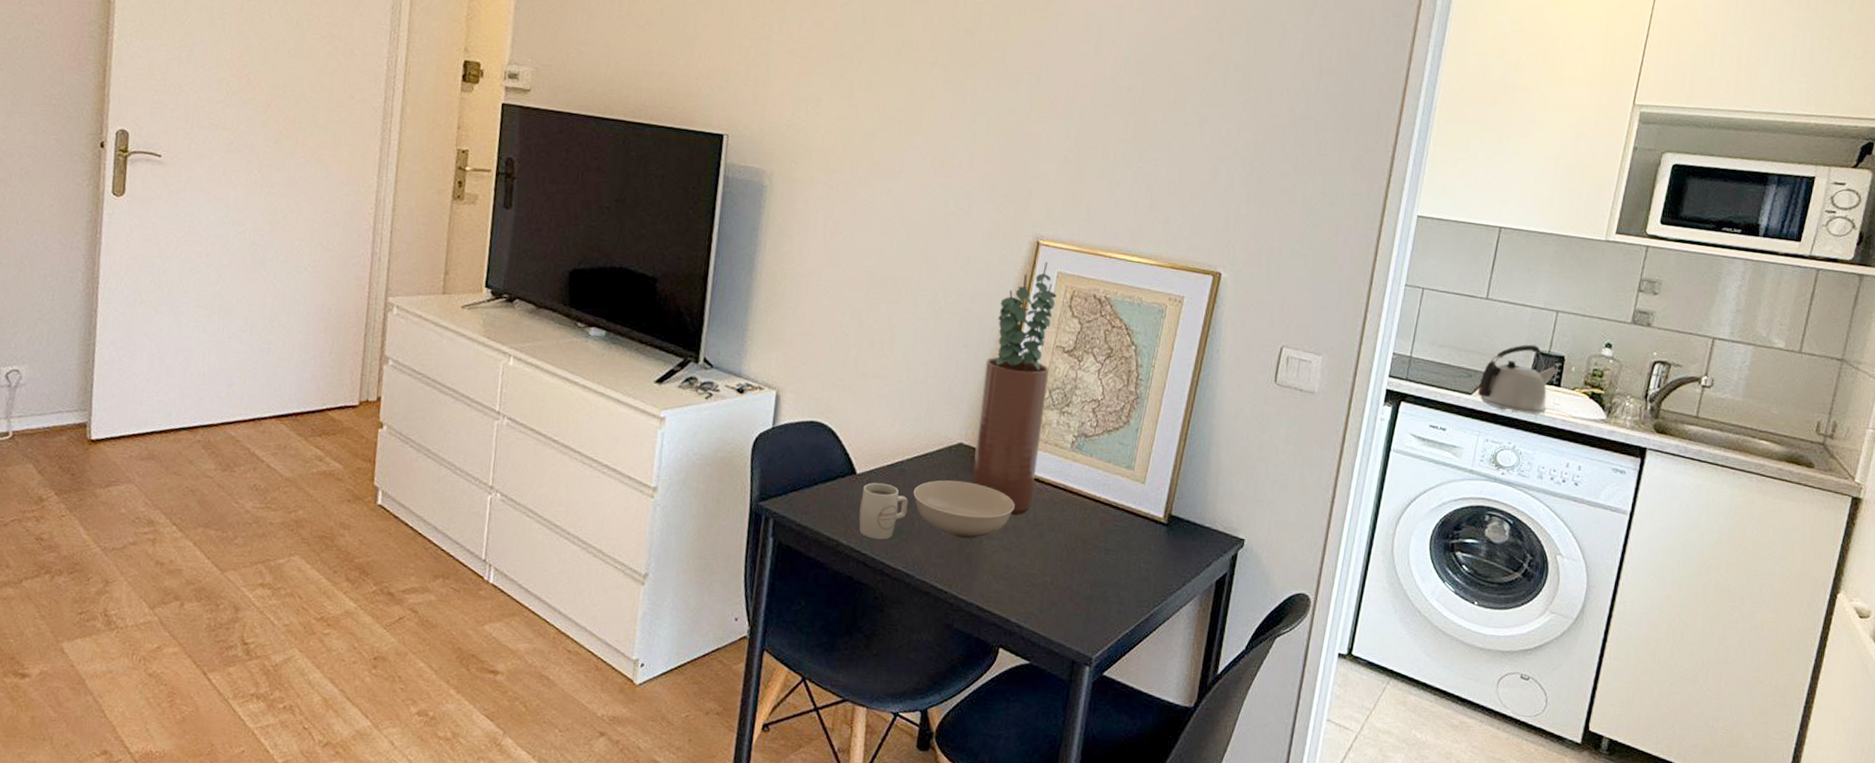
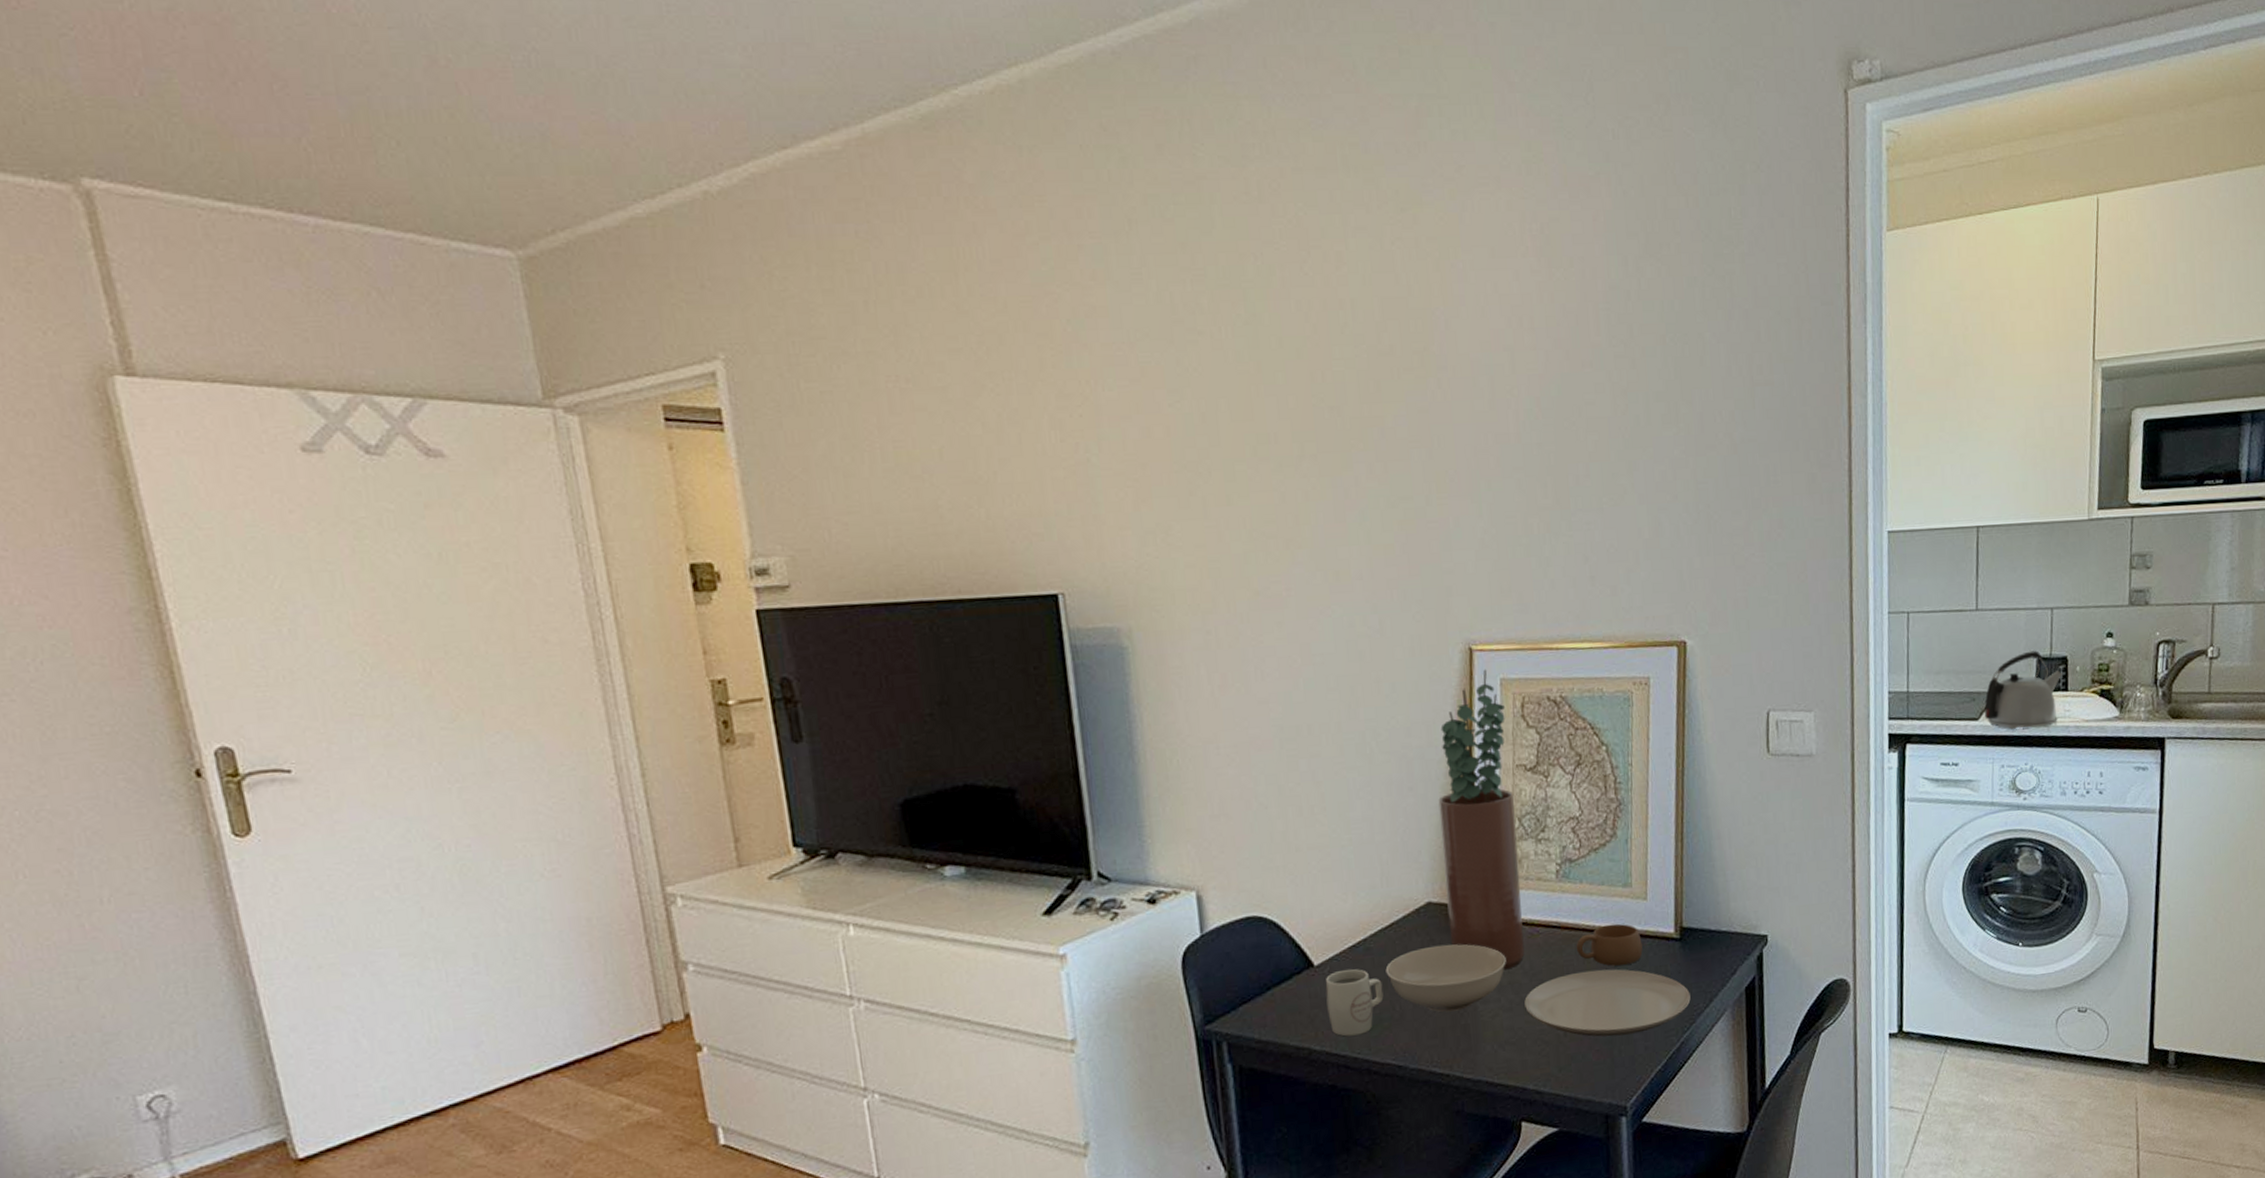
plate: none [1022,531,1167,597] -> present [1524,969,1691,1037]
cup: none [1075,497,1134,536] -> present [1576,923,1643,966]

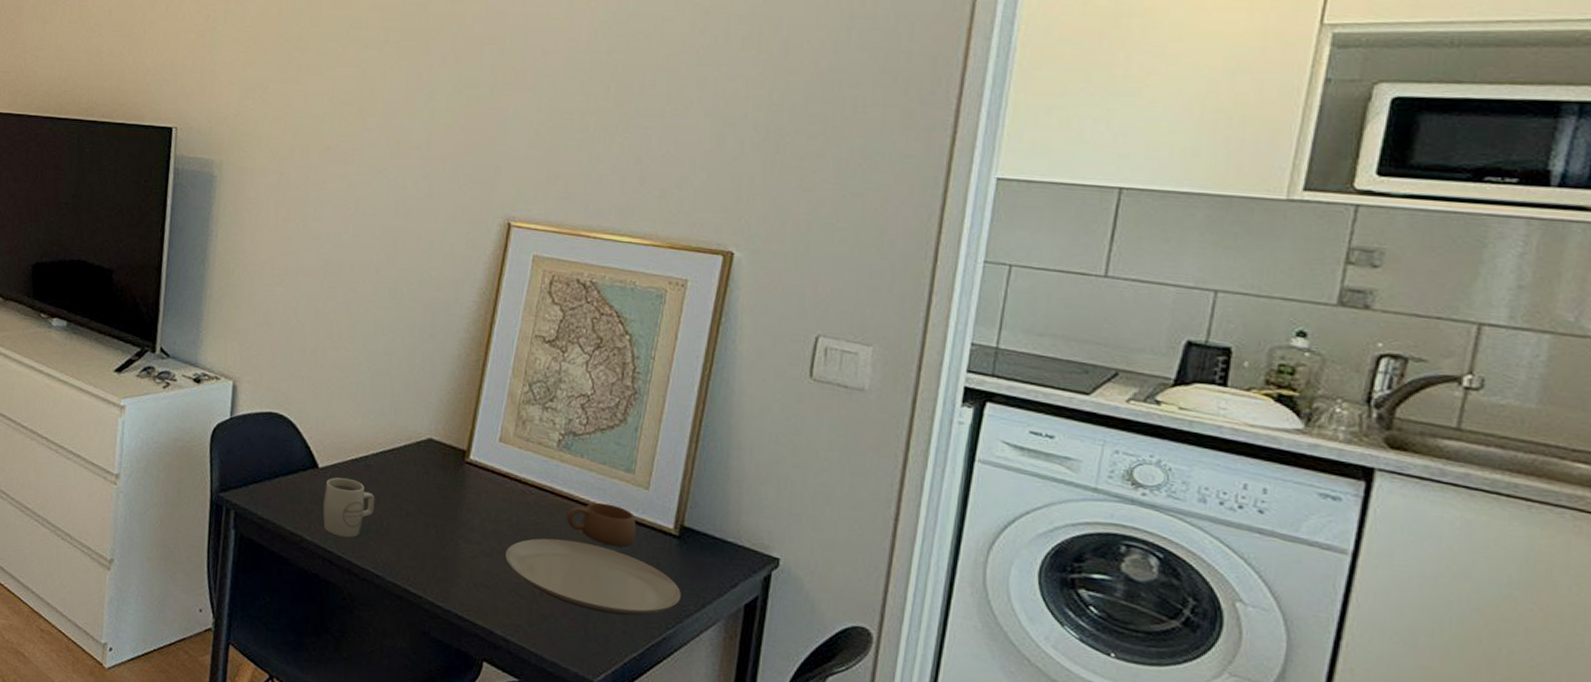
bowl: present [1385,943,1506,1013] -> none [380,477,495,542]
vase: present [1438,669,1525,970] -> none [444,244,533,518]
kettle: present [1984,650,2063,730] -> none [1098,332,1223,422]

